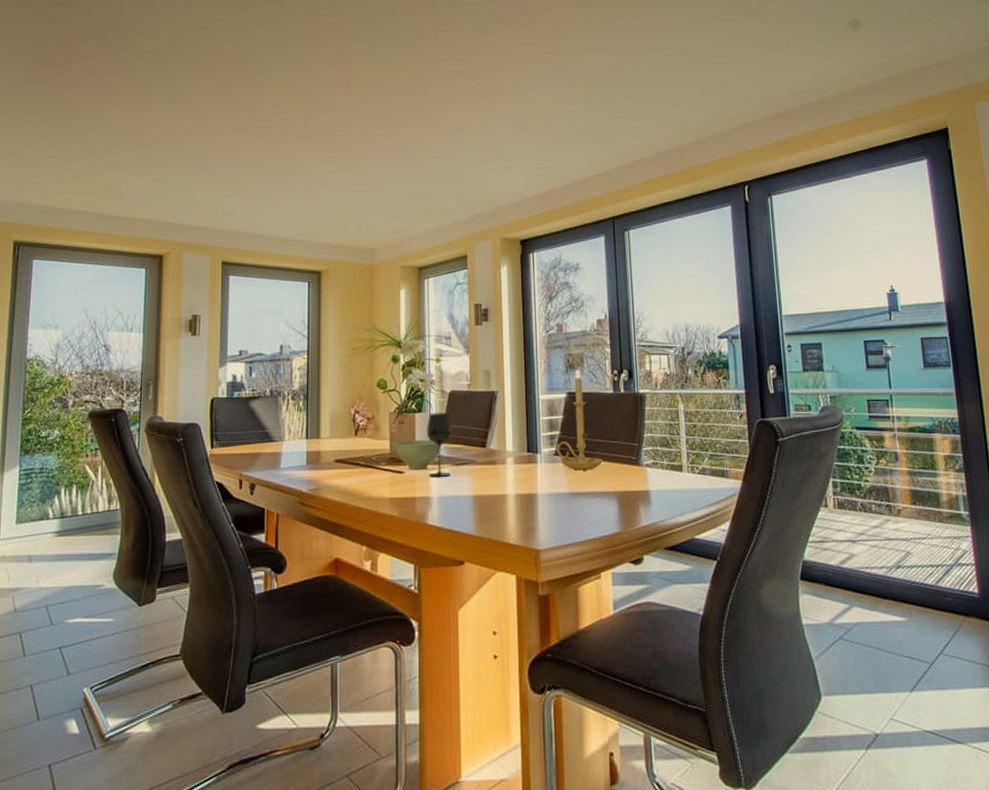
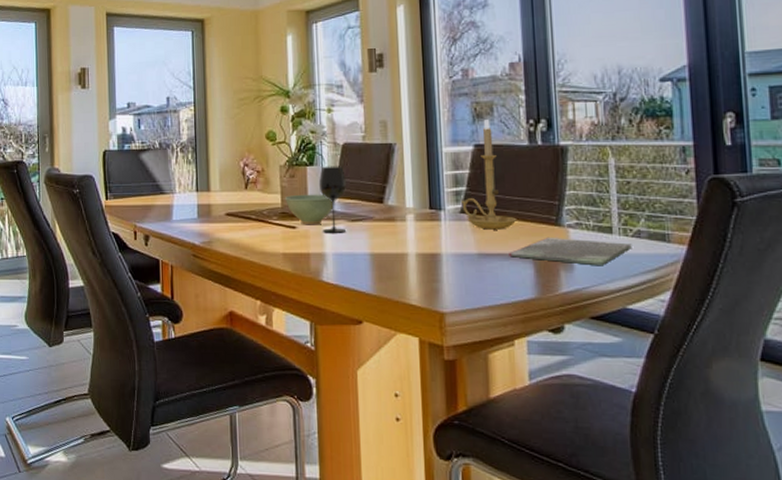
magazine: none [596,475,698,501] -> present [509,237,632,266]

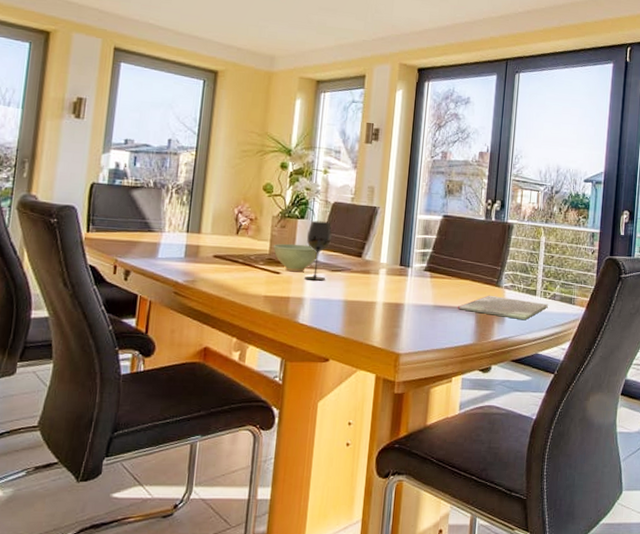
candle holder: present [462,118,517,230] -> none [426,195,468,287]

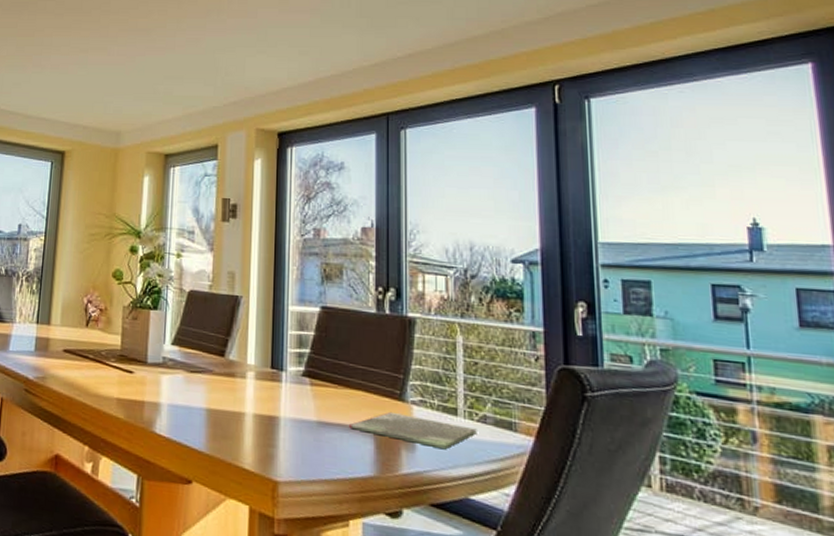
bowl: present [273,243,317,272] -> none [124,338,173,372]
wine glass: present [305,220,332,281] -> none [160,311,189,384]

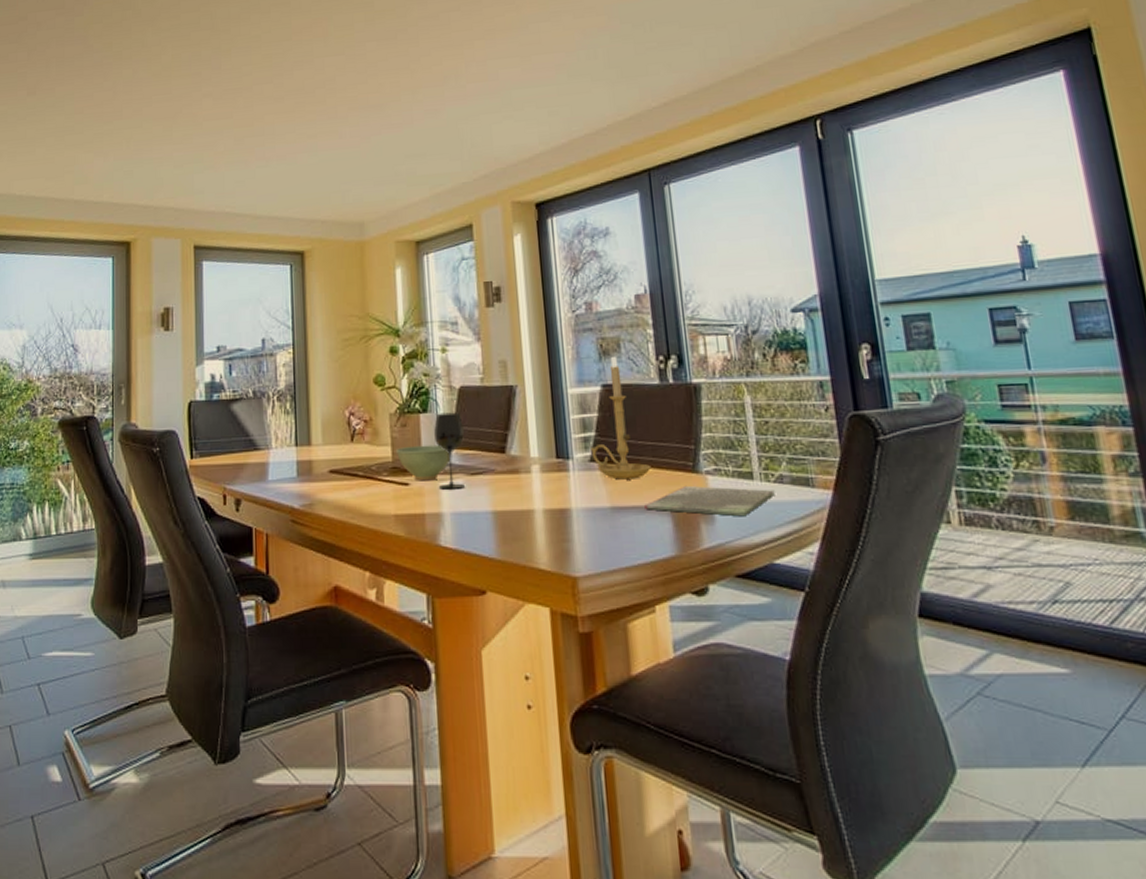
bowl: none [124,338,173,372] -> present [395,444,450,481]
wine glass: none [160,311,189,384] -> present [433,412,464,490]
candle holder: none [304,281,360,399] -> present [591,355,652,480]

